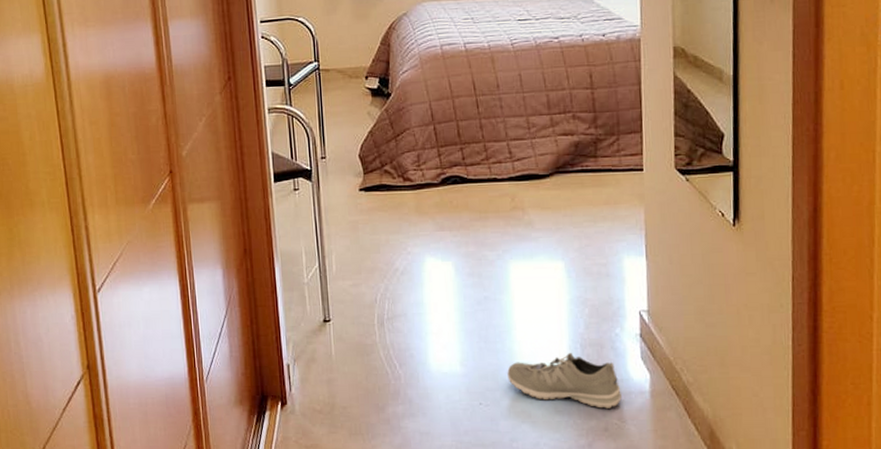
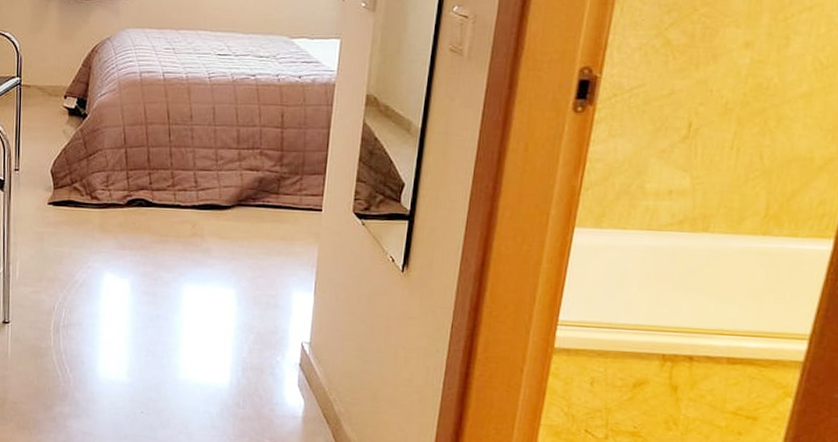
sneaker: present [507,352,622,409] -> none [170,373,275,429]

